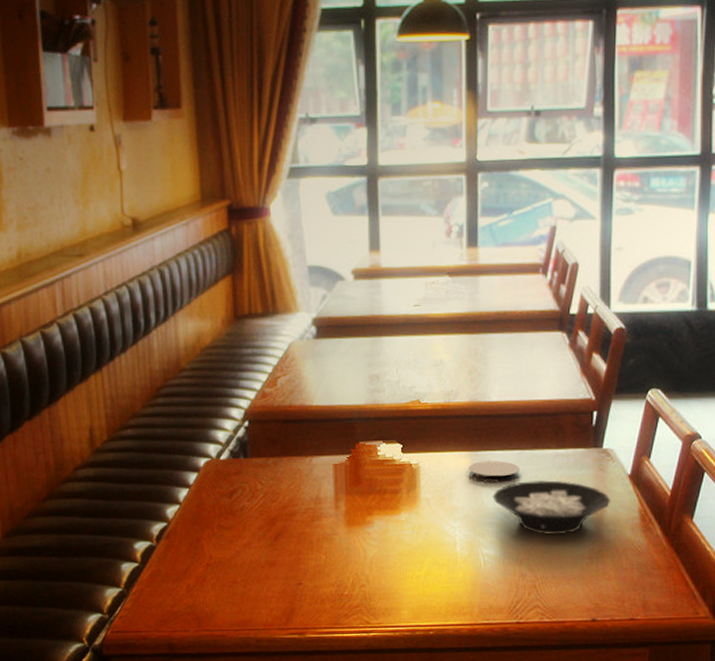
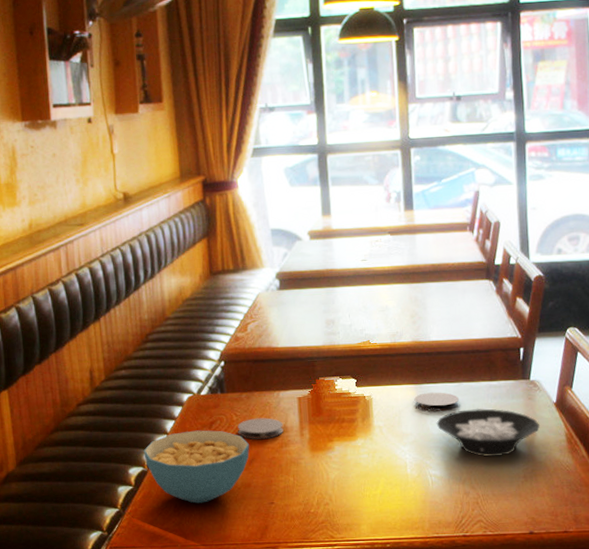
cereal bowl: none [152,500,276,584] -> present [143,430,250,504]
coaster: none [262,487,316,513] -> present [237,418,284,440]

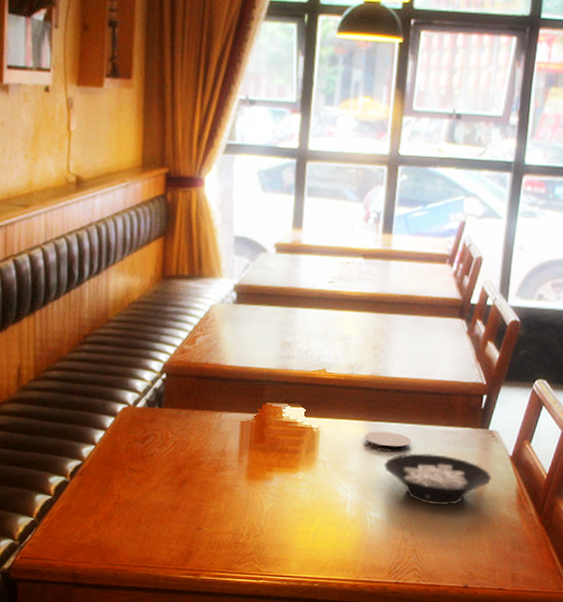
cereal bowl: present [143,430,250,504] -> none [67,444,183,522]
coaster: present [237,418,284,440] -> none [172,438,222,462]

